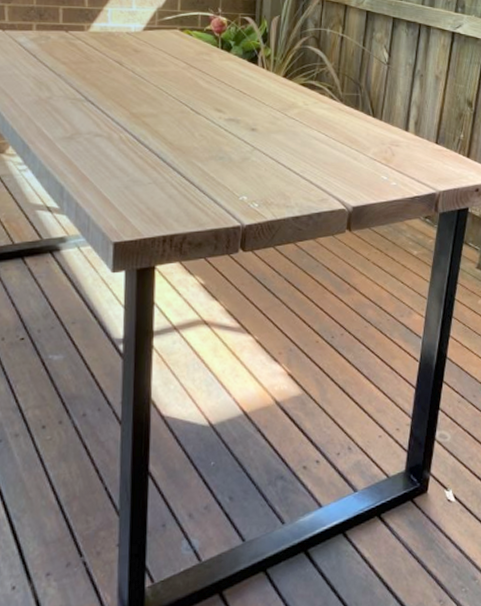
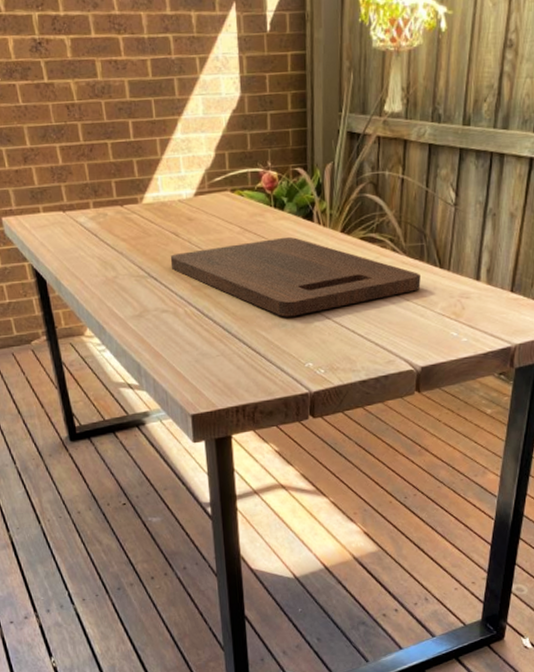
cutting board: none [110,76,355,151] -> present [170,236,421,317]

